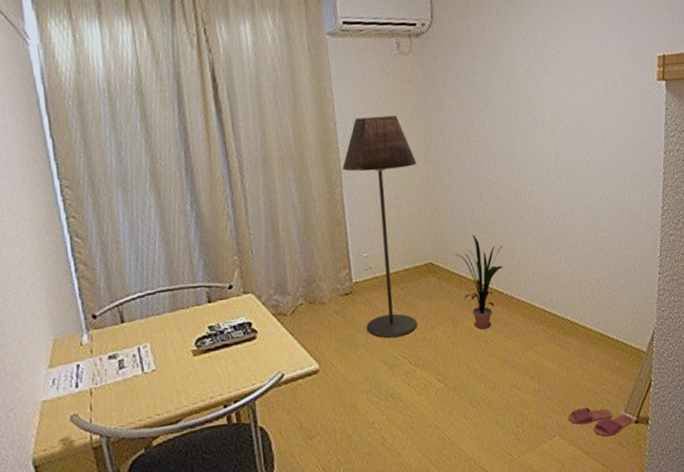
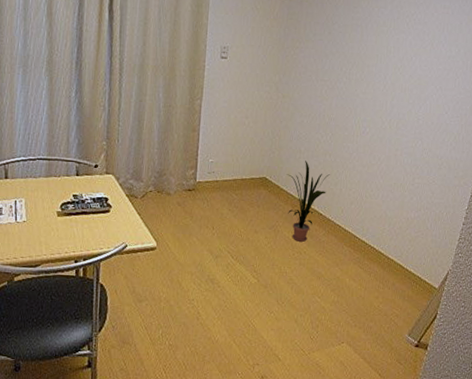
floor lamp: present [342,115,417,339] -> none [201,44,269,234]
slippers: present [568,407,633,437] -> none [358,324,414,353]

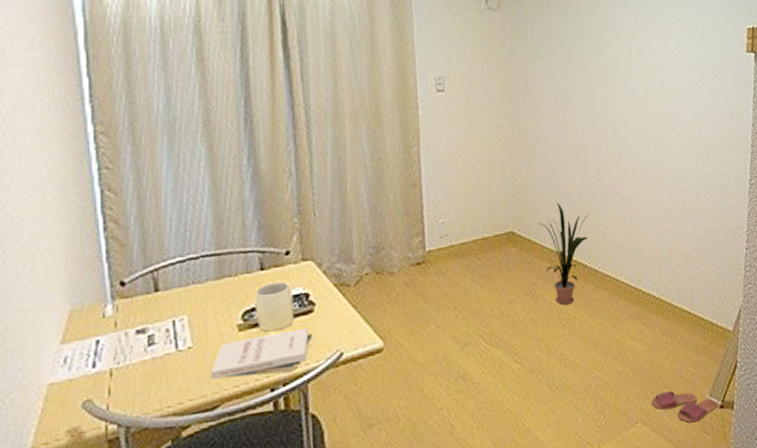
books: none [36,222,107,251] -> present [210,328,313,379]
mug: none [70,186,97,221] -> present [255,281,295,332]
slippers: none [358,324,414,353] -> present [652,390,718,423]

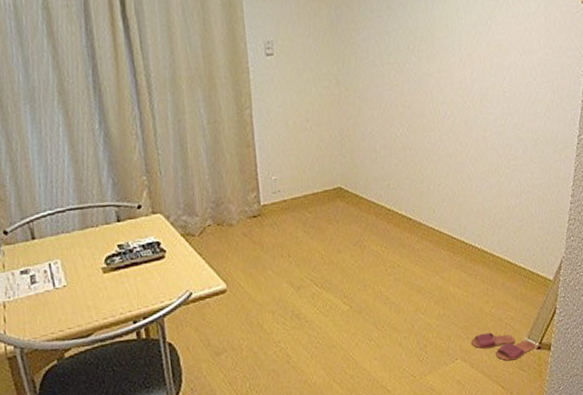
books: present [210,328,313,379] -> none [82,271,166,312]
mug: present [255,281,295,332] -> none [114,231,149,274]
house plant: present [537,202,589,305] -> none [363,160,414,254]

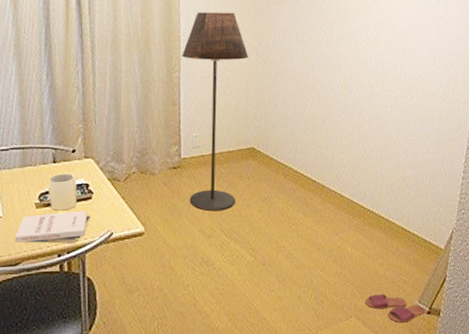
books: none [82,271,166,312] -> present [14,211,91,243]
mug: none [114,231,149,274] -> present [48,173,78,211]
floor lamp: none [252,35,329,261] -> present [182,12,249,212]

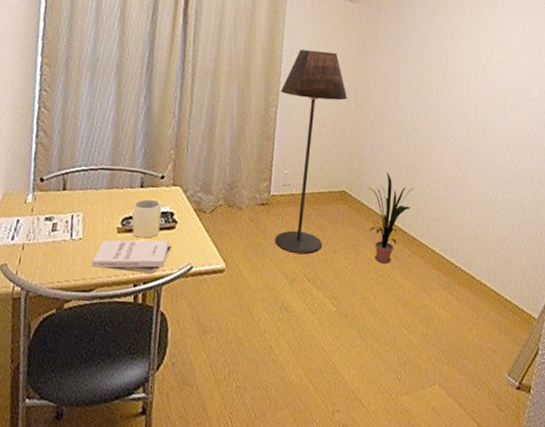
house plant: none [274,126,320,212] -> present [367,172,414,264]
slippers: present [366,294,425,323] -> none [451,361,515,397]

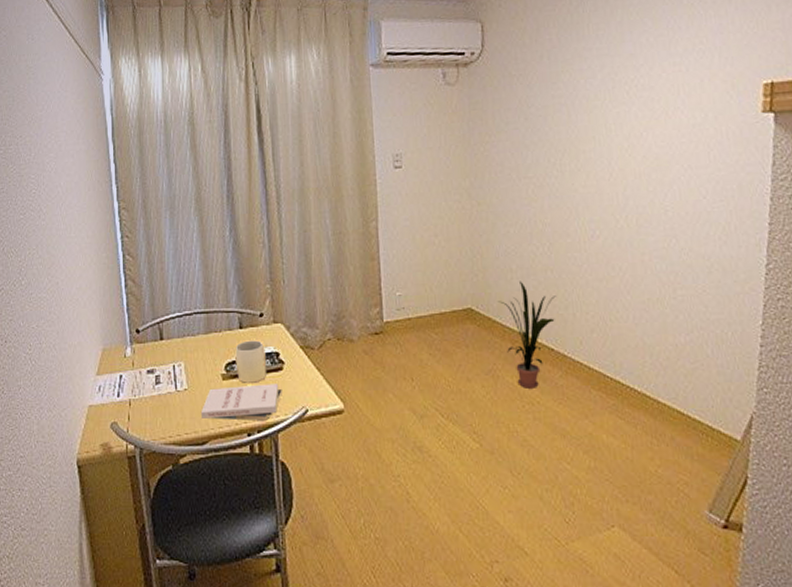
floor lamp: present [274,49,348,255] -> none [379,148,460,386]

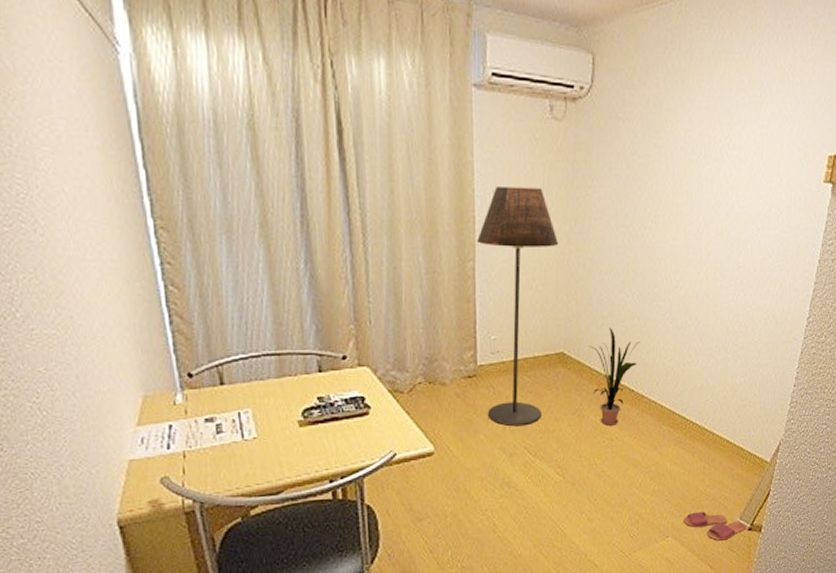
books: present [200,384,282,421] -> none [273,429,368,468]
mug: present [235,340,267,383] -> none [313,384,351,429]
floor lamp: none [379,148,460,386] -> present [477,186,559,427]
slippers: none [632,498,720,538] -> present [684,511,746,541]

